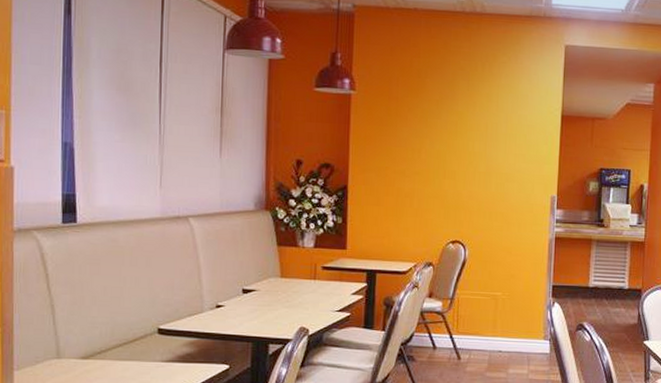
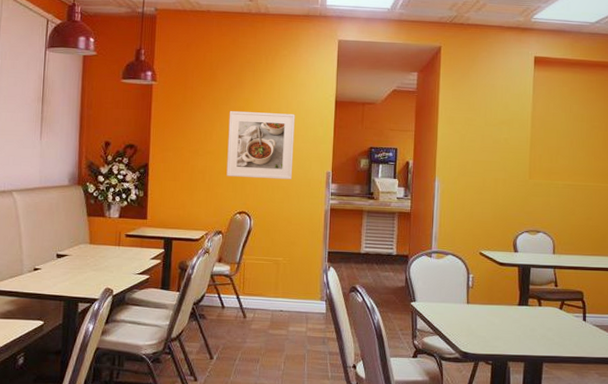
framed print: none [437,126,516,205] -> present [226,111,295,180]

